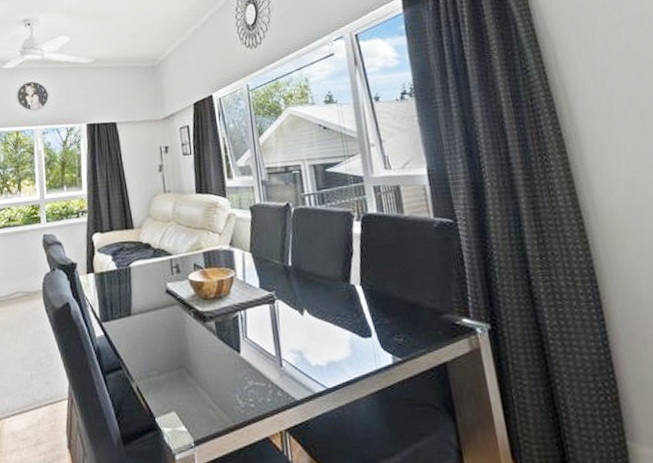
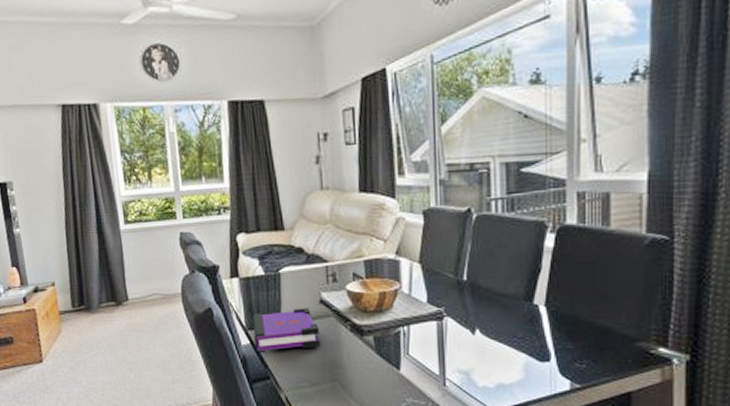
board game: none [106,298,168,345] -> present [252,308,320,354]

